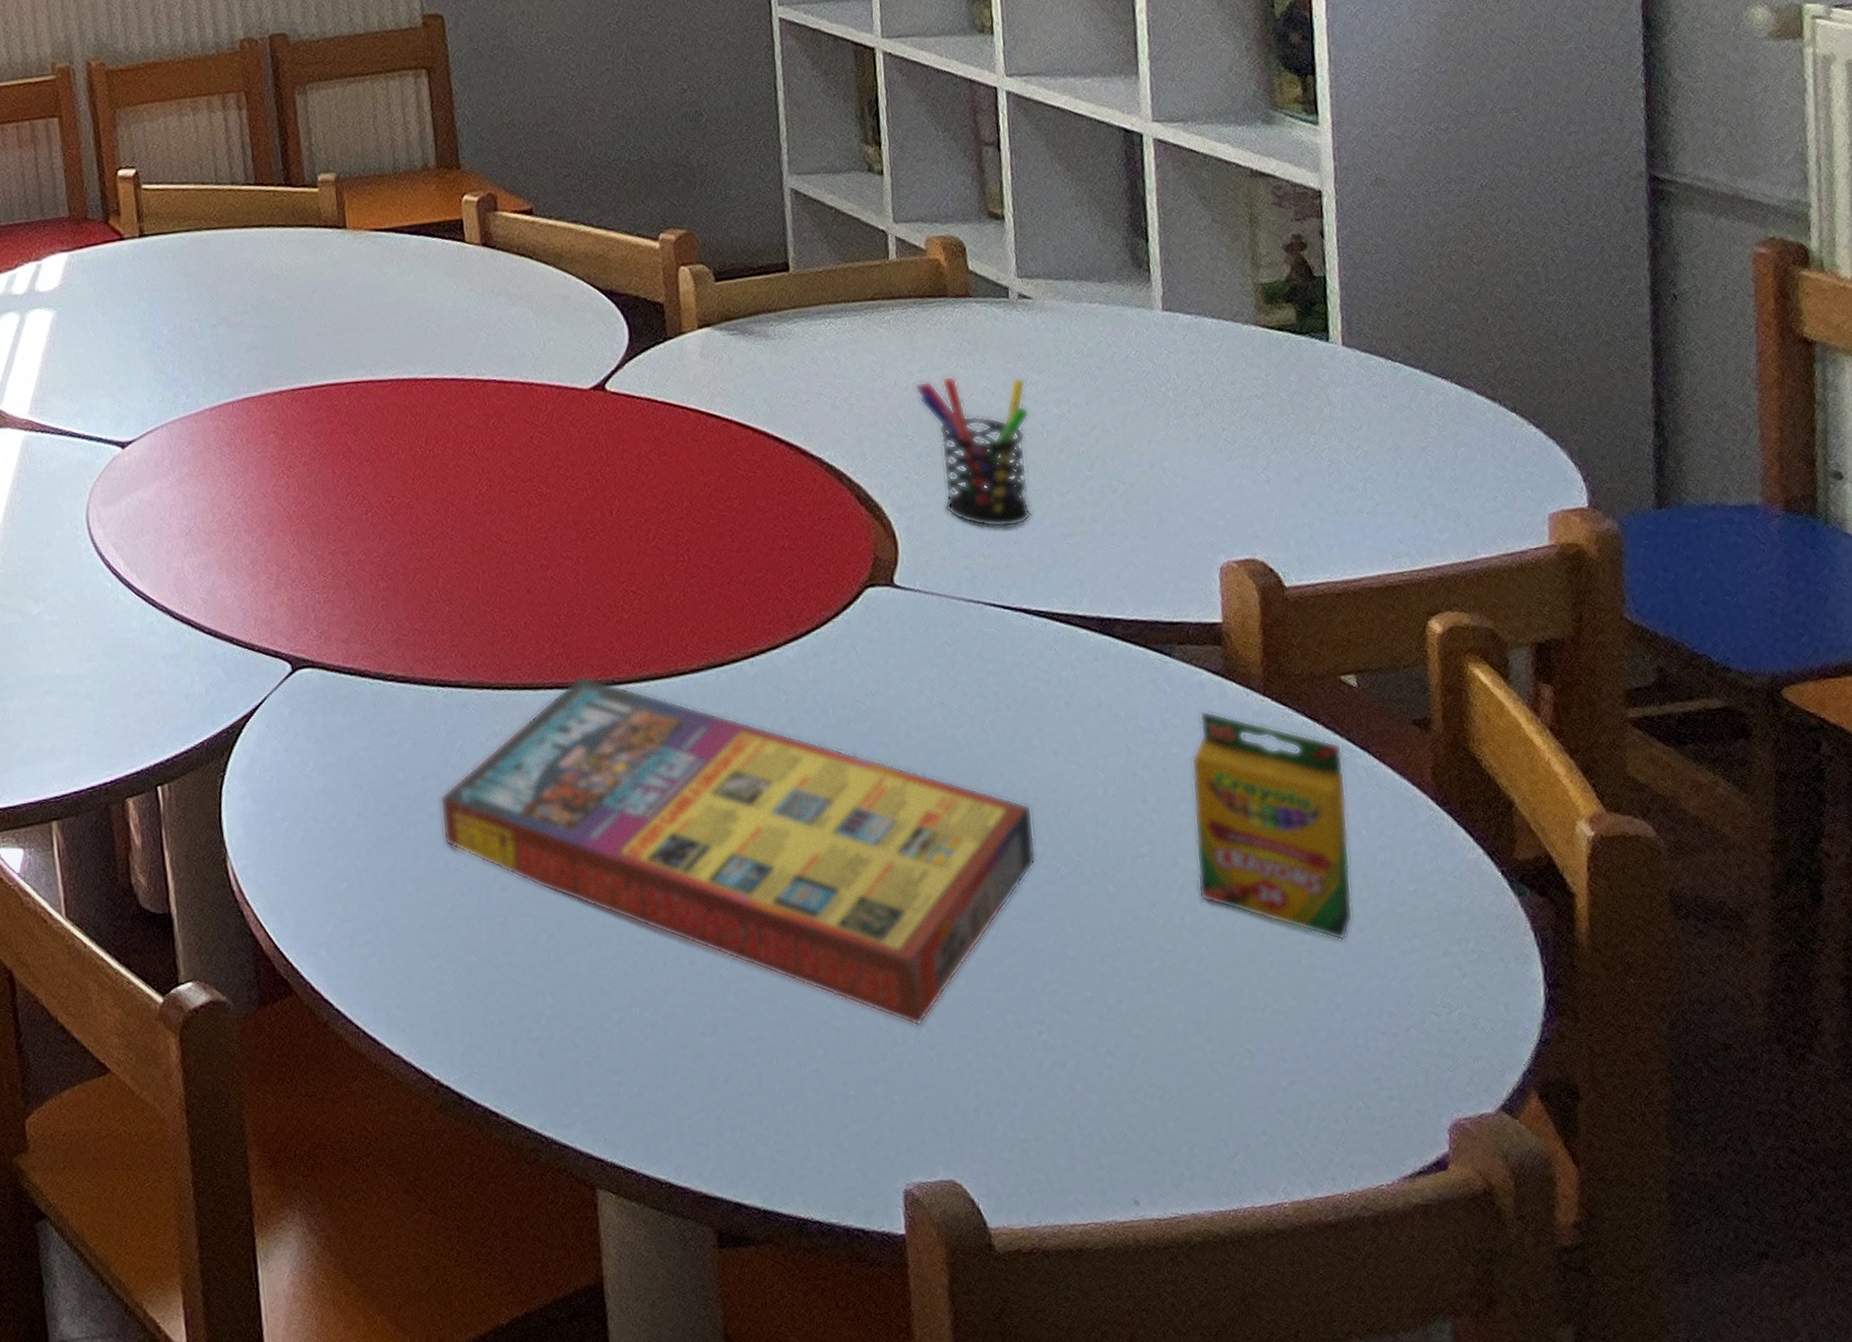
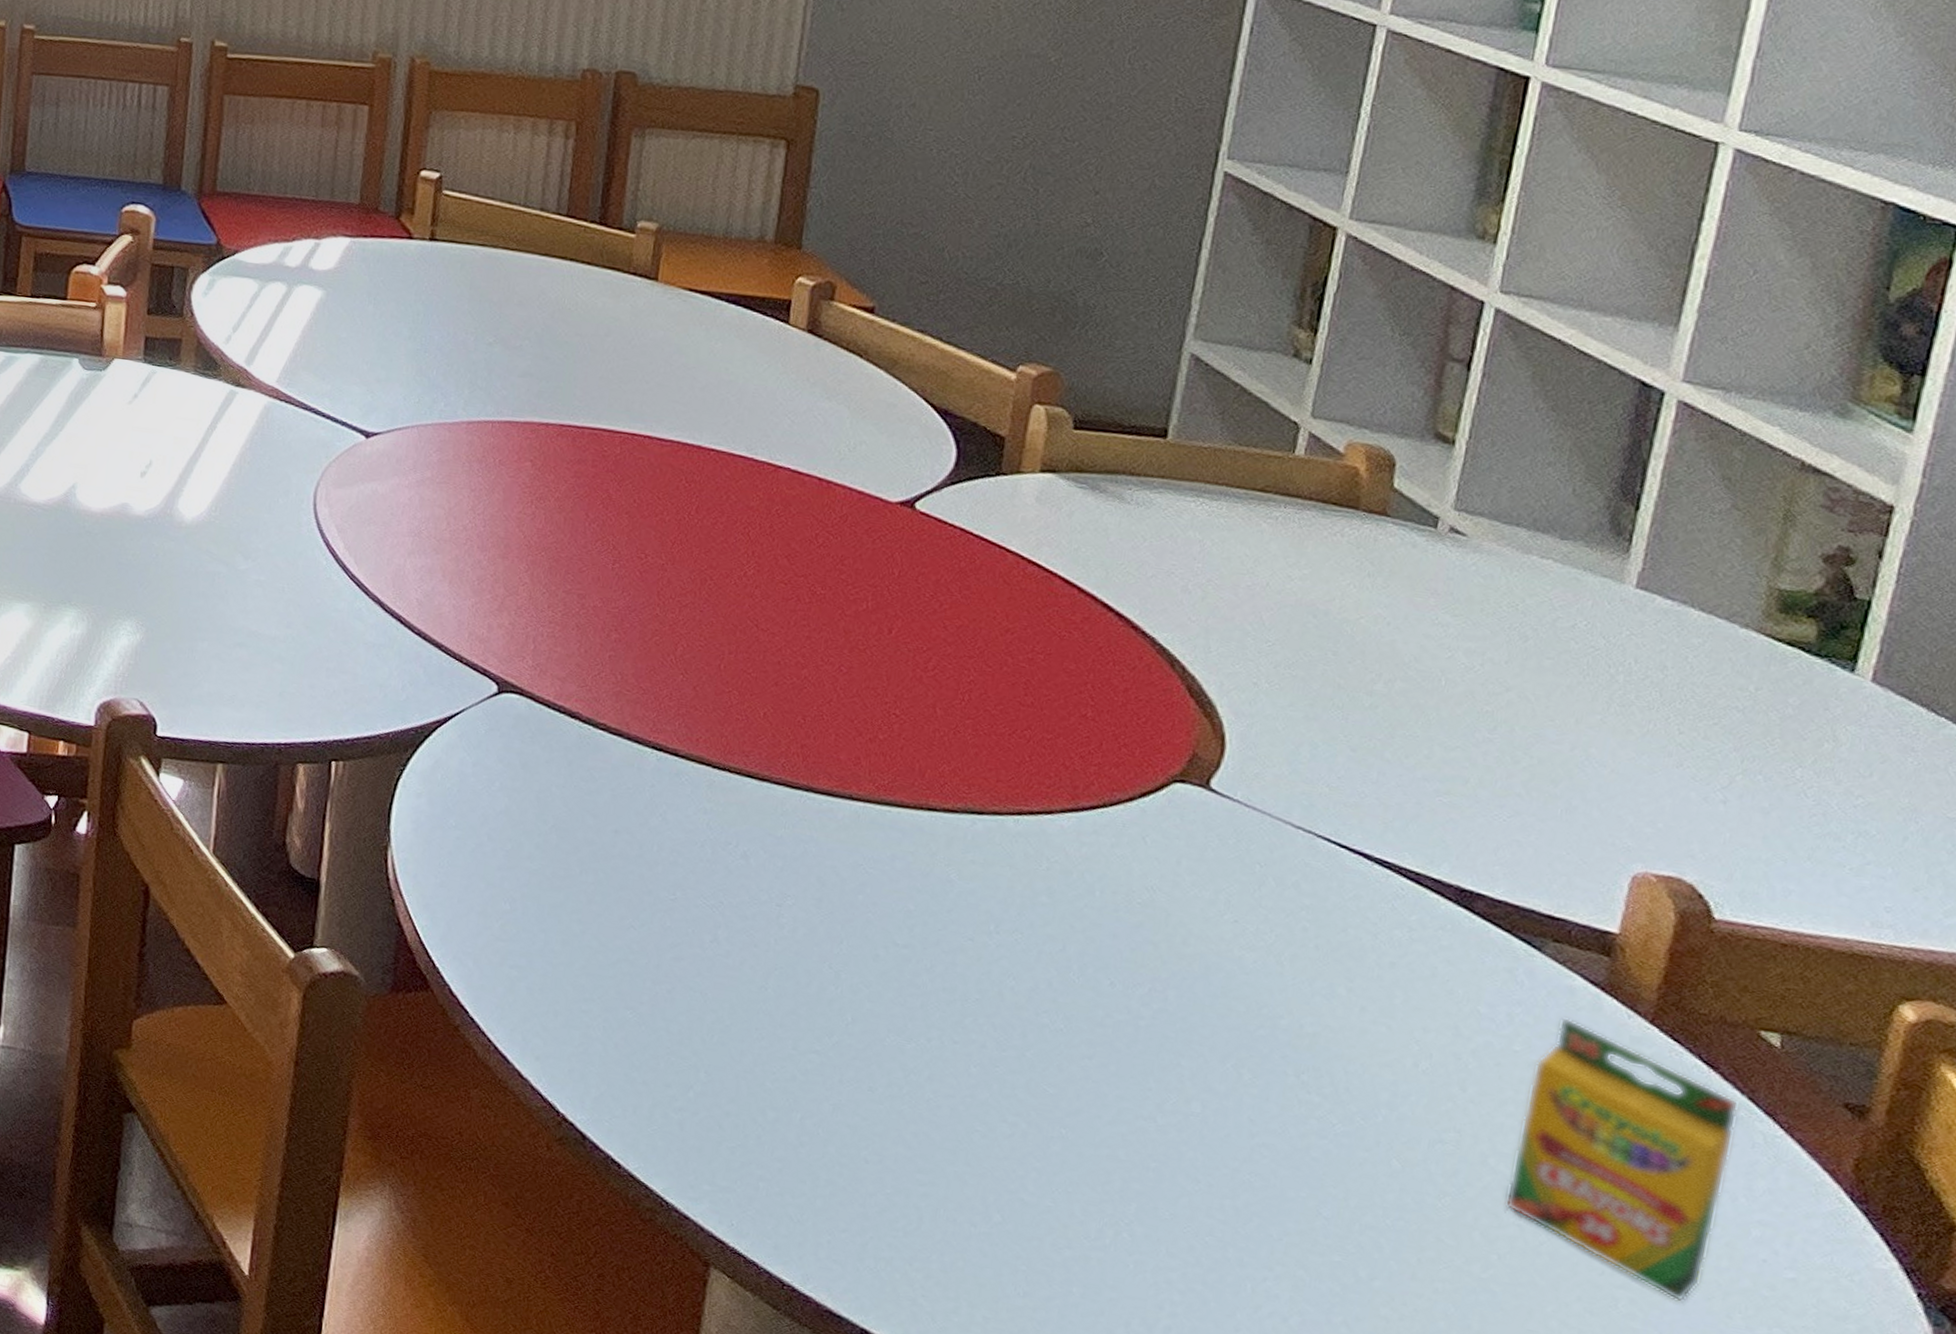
game compilation box: present [439,675,1036,1026] -> none [623,780,1318,1228]
pen holder: present [914,375,1032,528] -> none [1289,589,1434,768]

